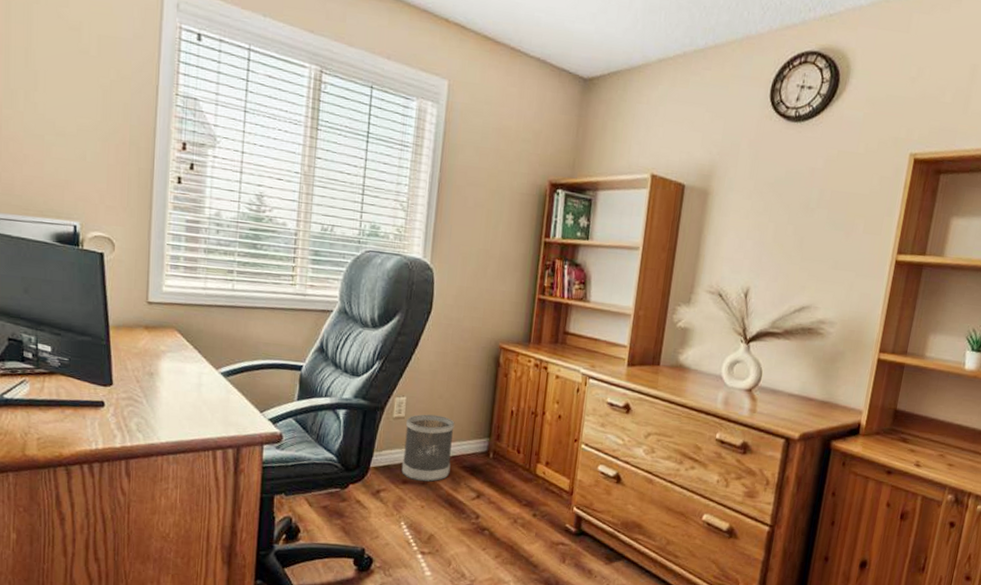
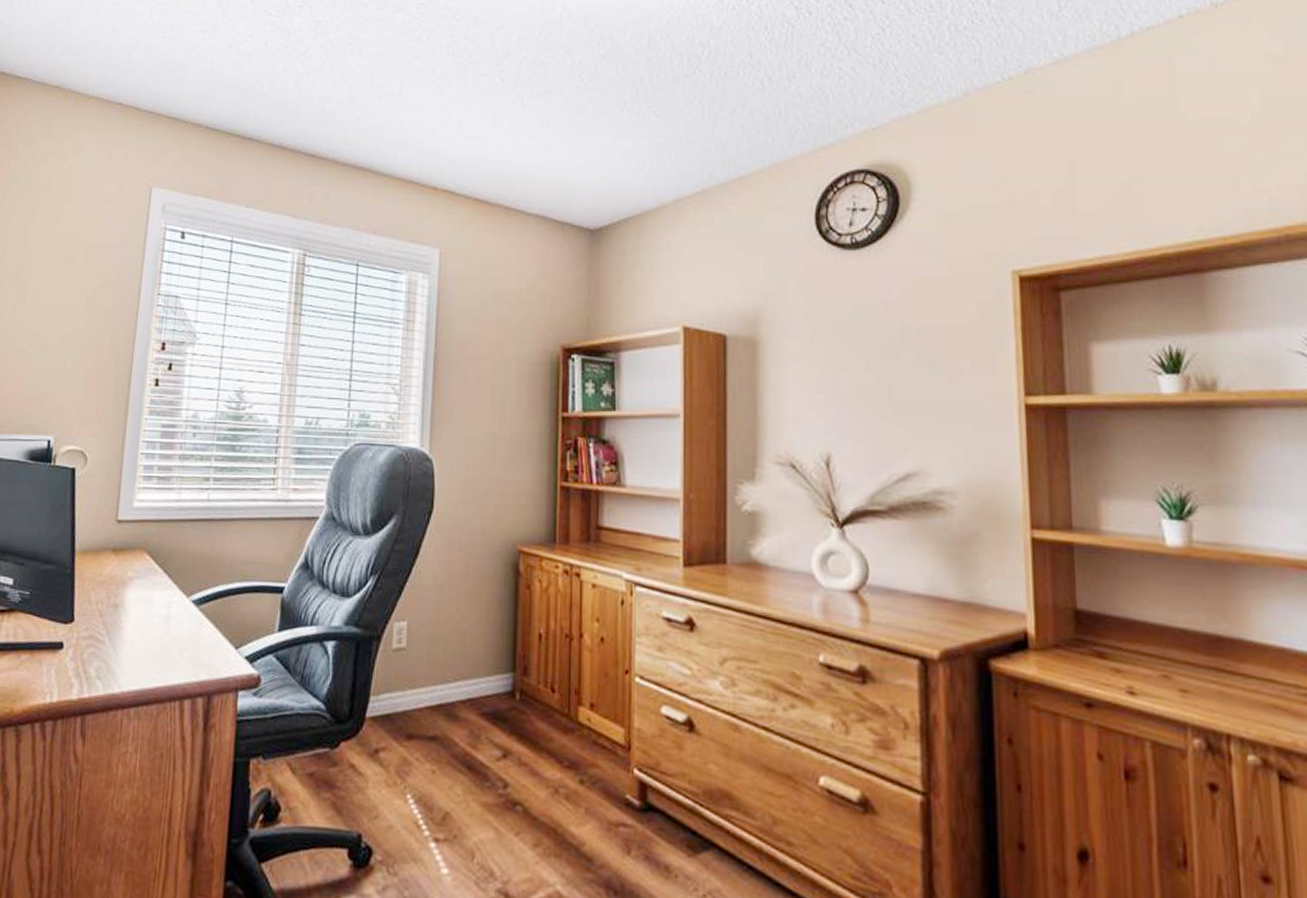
wastebasket: present [401,414,455,482] -> none [404,643,469,736]

